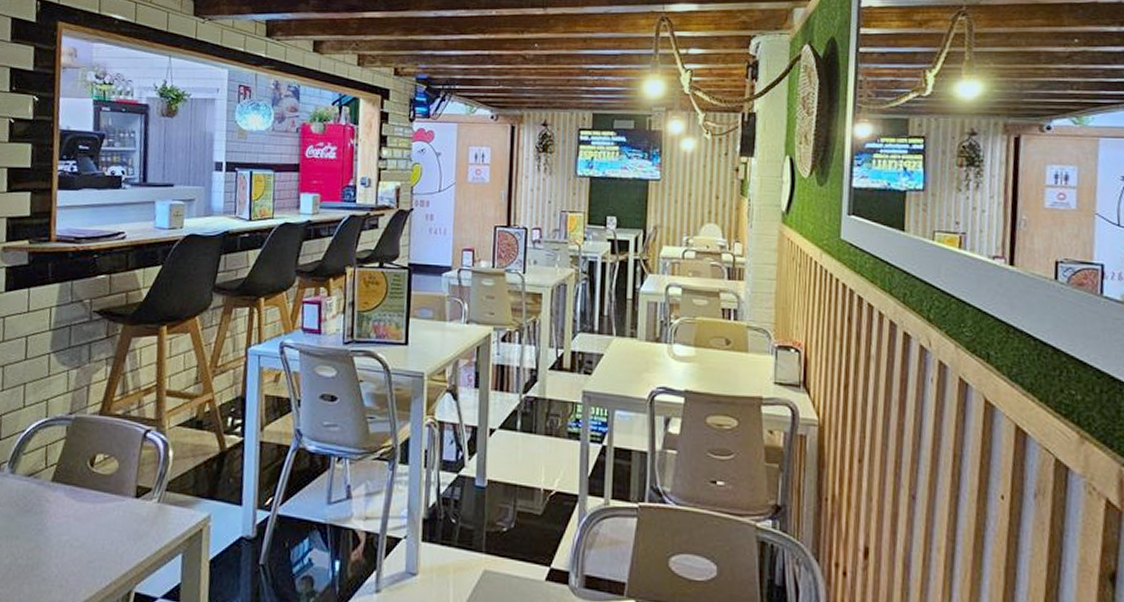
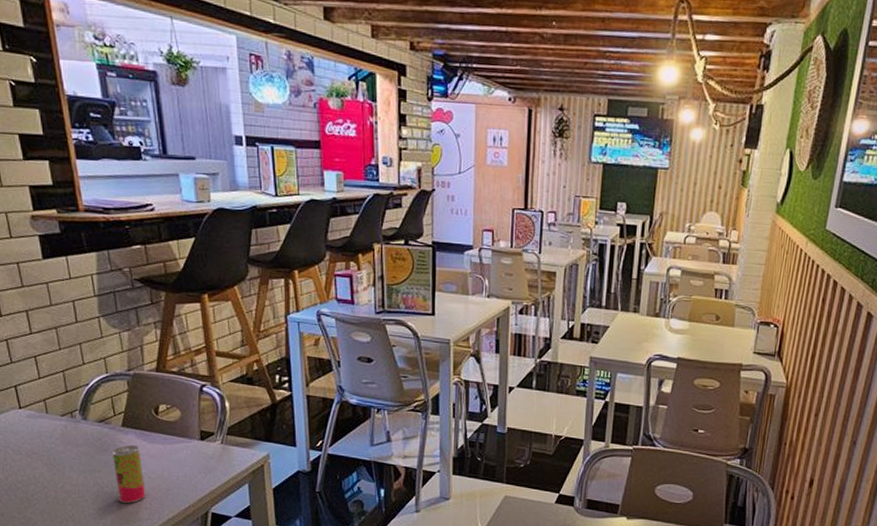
beverage can: none [31,504,67,580] -> present [111,445,147,503]

